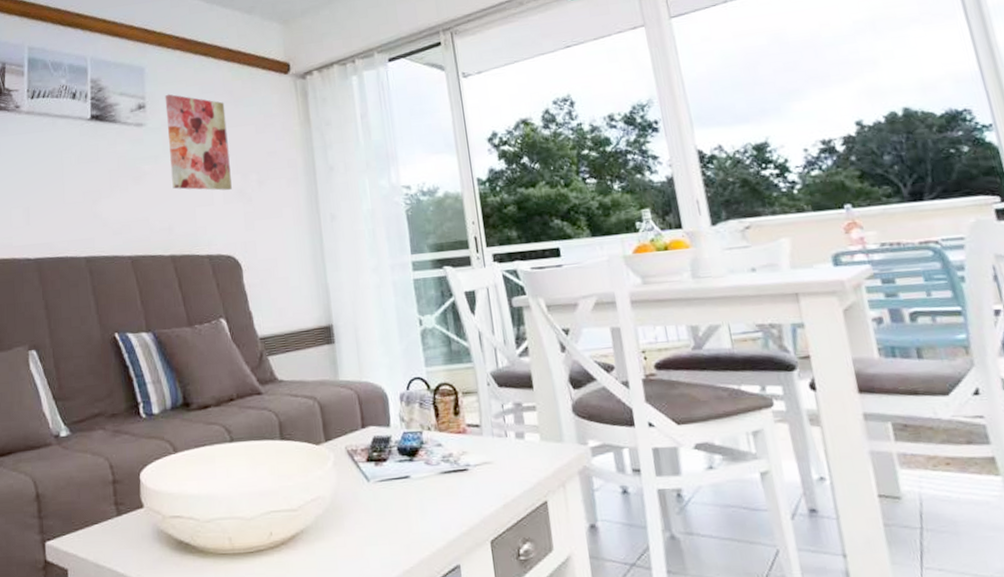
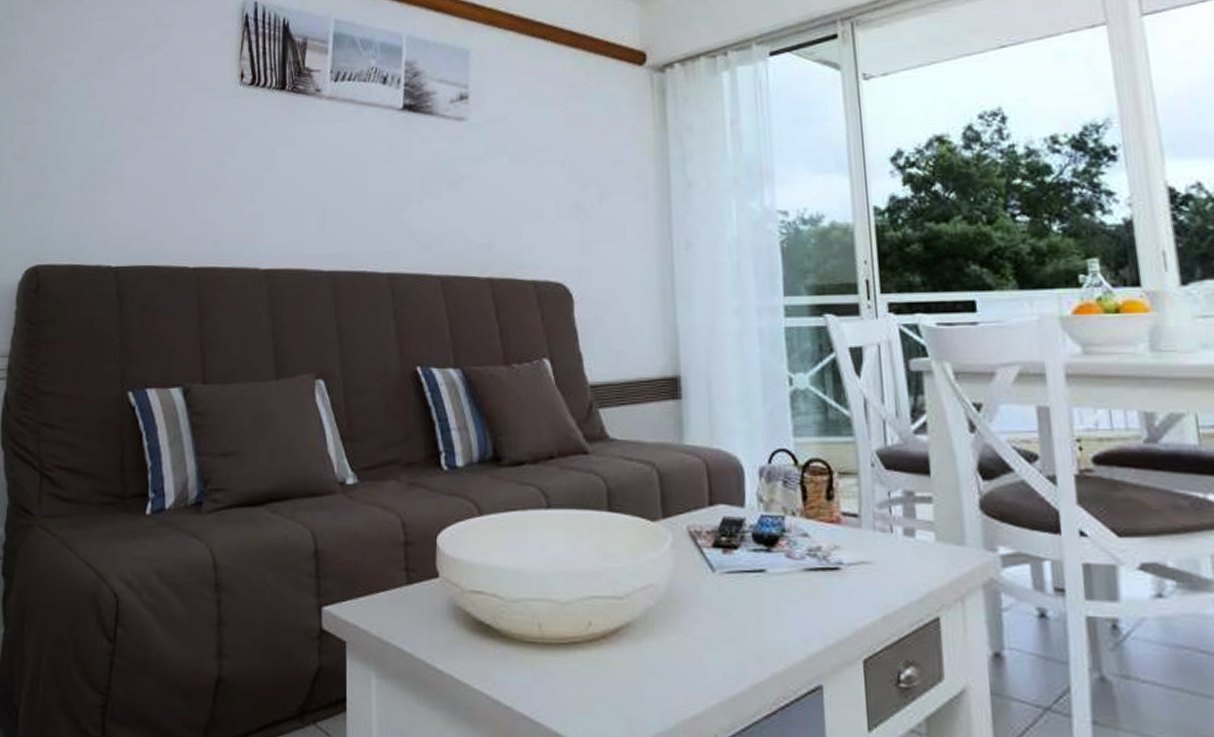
wall art: present [165,94,232,191] -> none [492,83,567,204]

